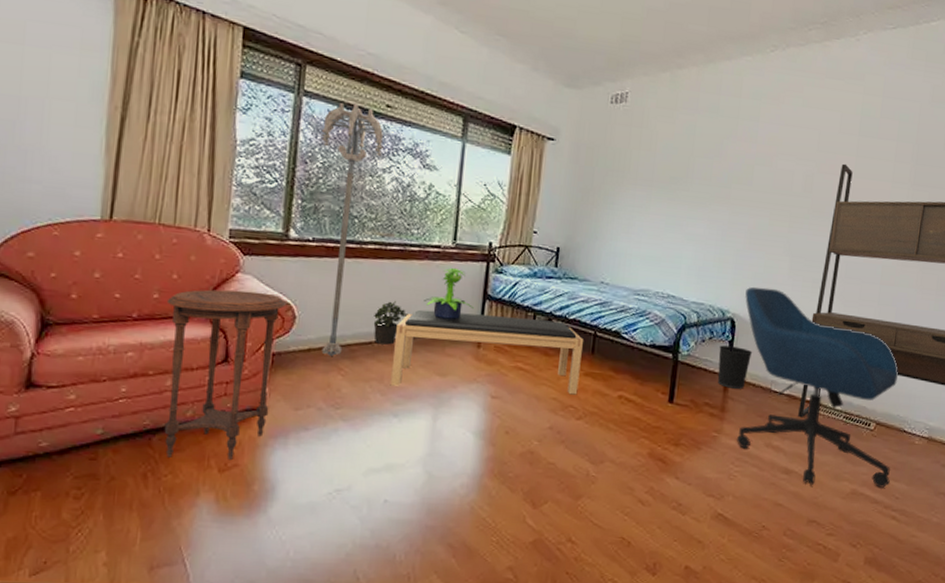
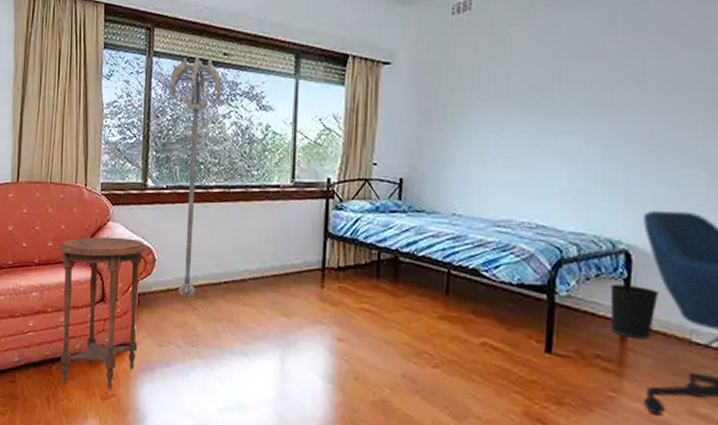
potted plant: present [373,300,408,345] -> none [221,241,252,285]
bench: present [390,309,583,395] -> none [239,250,435,340]
potted plant: present [424,267,474,320] -> none [266,206,315,259]

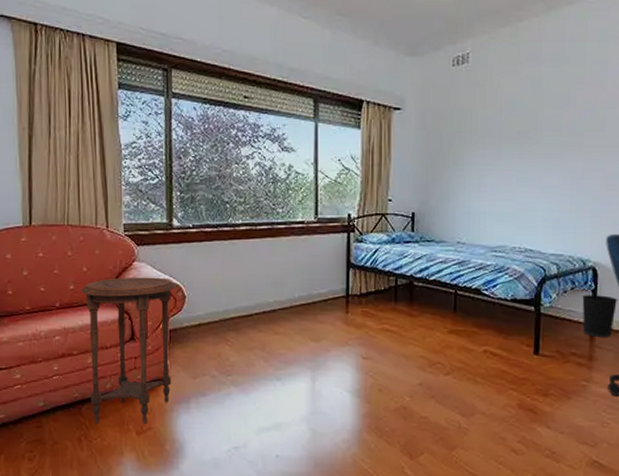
floor lamp: present [169,56,223,296] -> none [190,99,245,329]

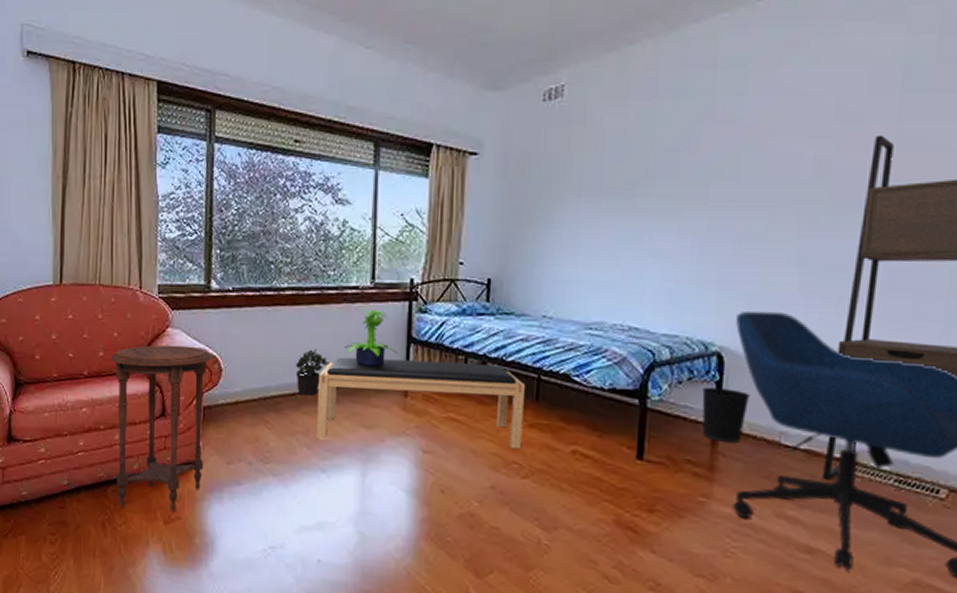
potted plant: none [251,275,281,316] -> present [296,348,330,396]
bench: none [271,282,445,353] -> present [316,357,525,450]
potted plant: none [294,240,339,288] -> present [345,309,398,366]

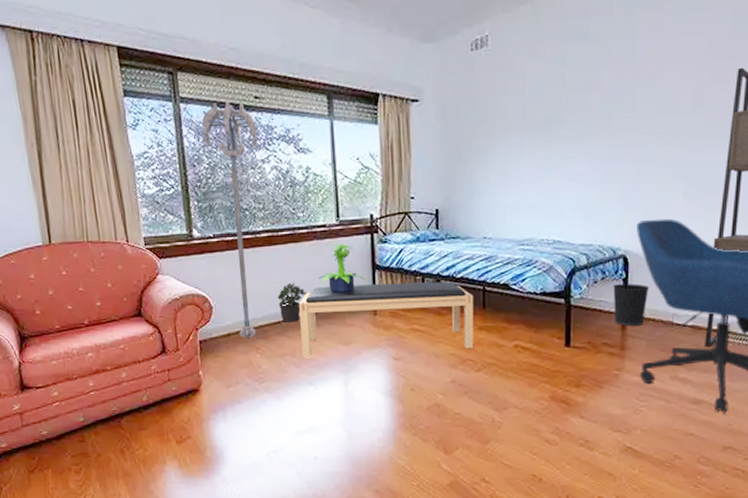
side table: present [110,345,212,512] -> none [107,289,207,435]
floor lamp: none [233,143,294,409] -> present [201,101,259,338]

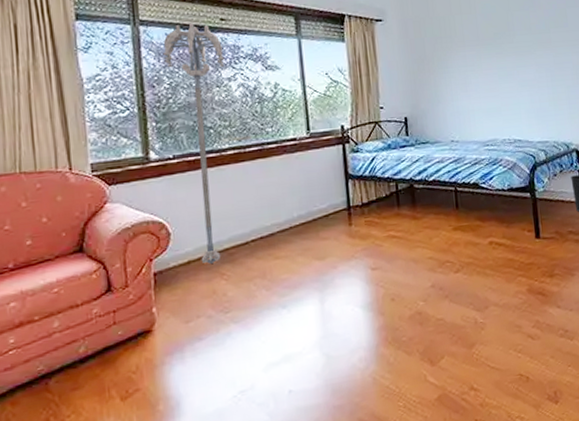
potted plant: present [277,281,307,323] -> none [245,197,278,243]
bench: present [299,281,474,358] -> none [269,185,451,280]
potted plant: present [319,243,365,293] -> none [290,155,338,206]

